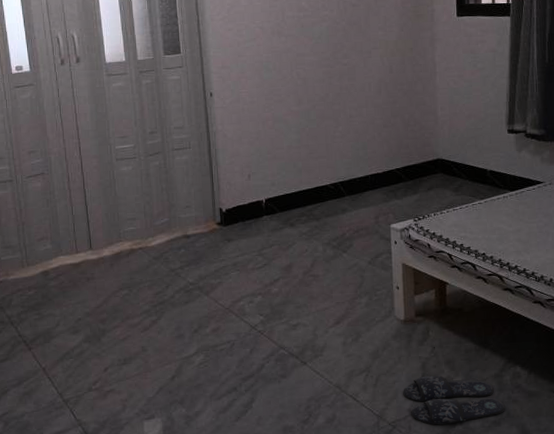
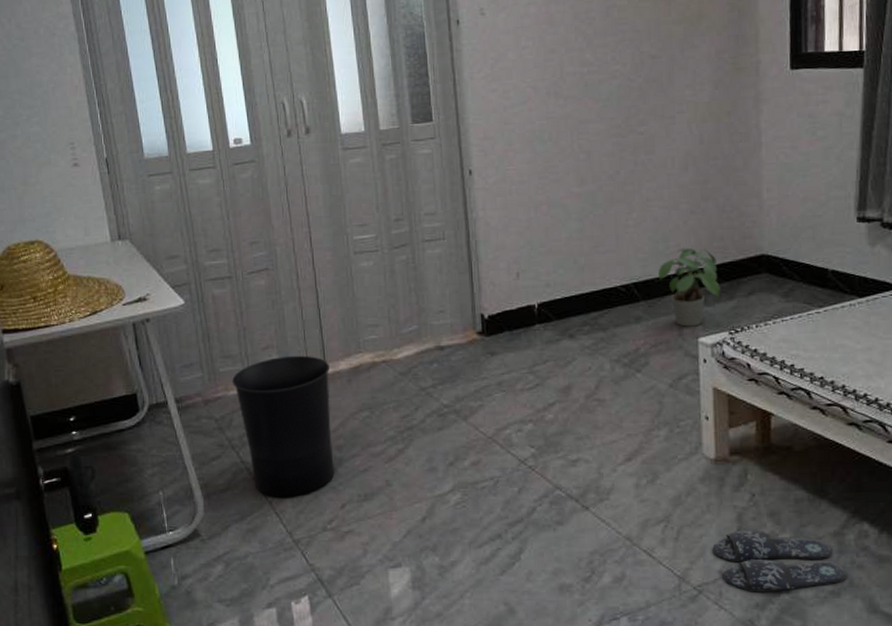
waste bin: none [12,244,99,365] -> present [232,355,335,497]
potted plant: none [358,153,407,216] -> present [657,247,720,327]

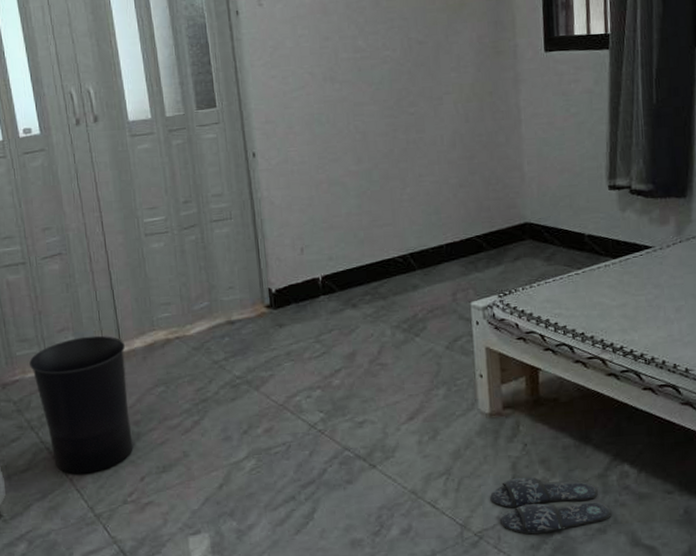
potted plant: present [657,247,720,327] -> none [431,218,489,293]

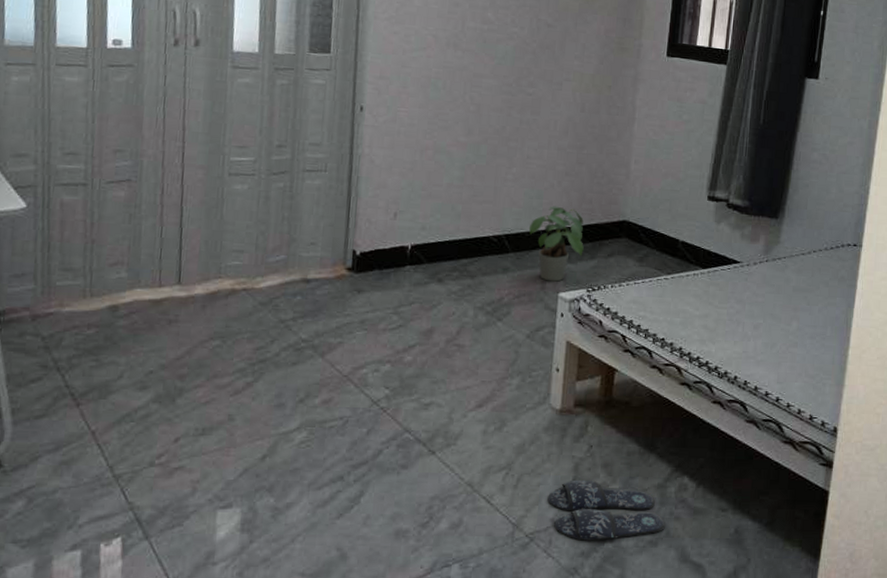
waste bin: present [29,335,133,475] -> none [69,274,184,428]
potted plant: none [431,218,489,293] -> present [528,206,584,282]

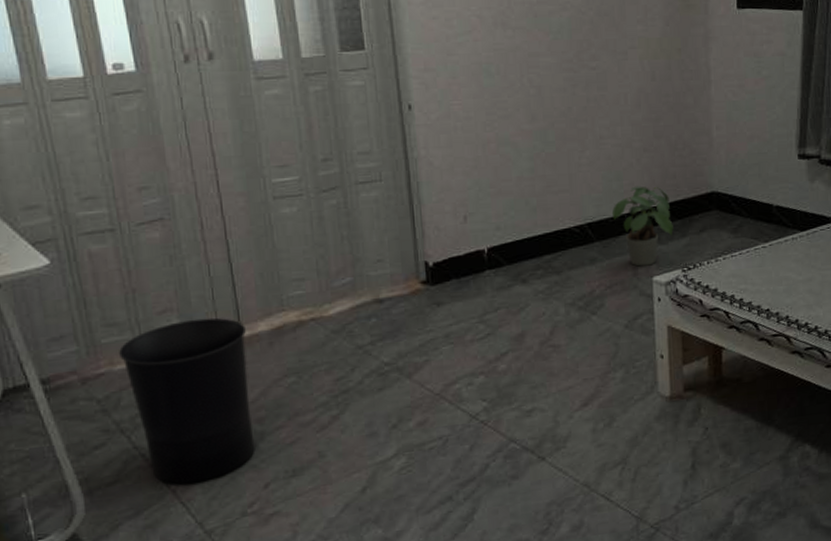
waste bin: none [69,274,184,428] -> present [119,317,255,485]
slippers: present [547,479,665,541] -> none [668,462,792,523]

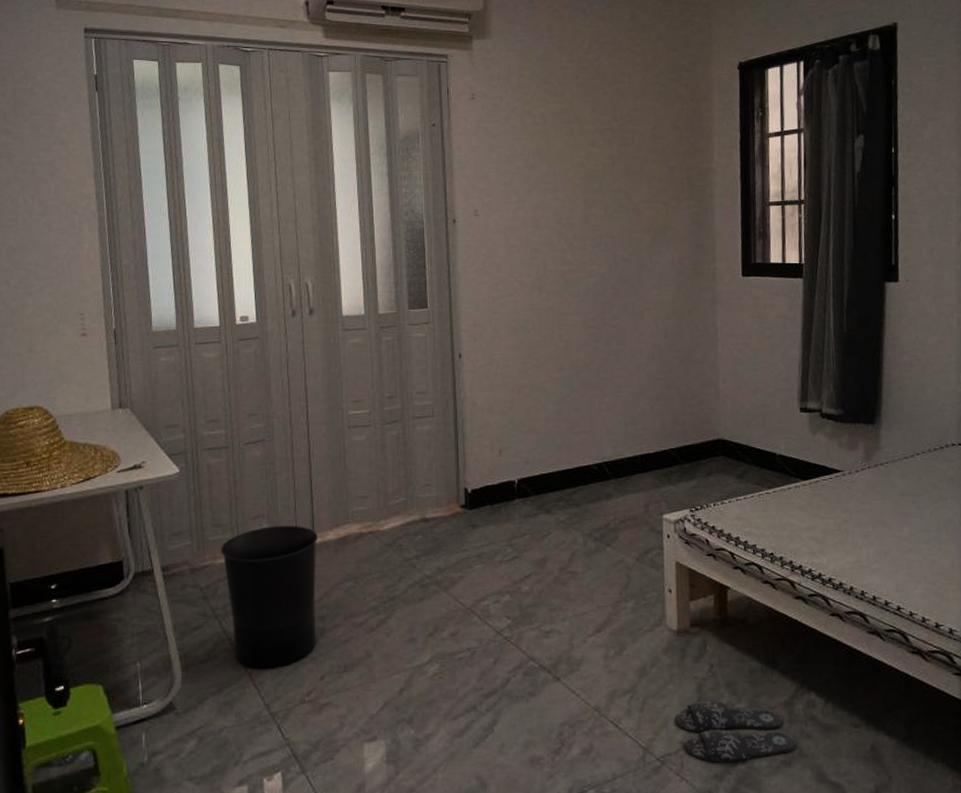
potted plant: present [611,186,673,267] -> none [626,430,682,504]
slippers: none [668,462,792,523] -> present [674,700,797,763]

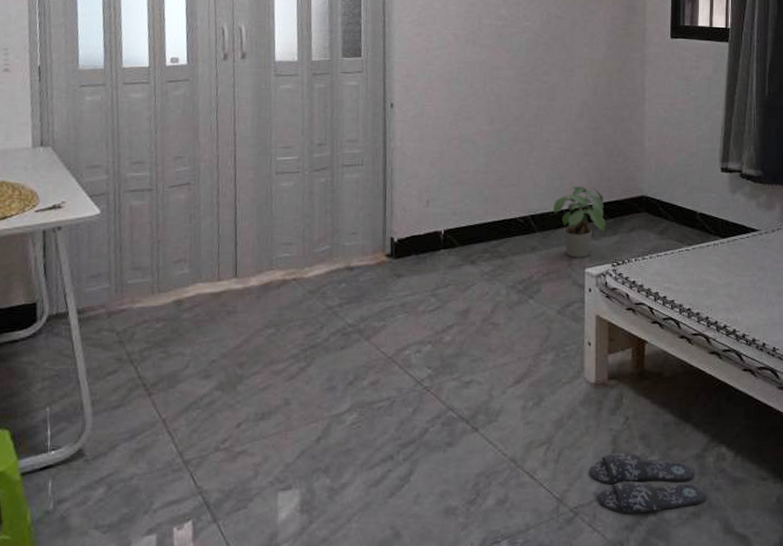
waste bin: present [221,525,318,669] -> none [140,270,240,415]
potted plant: none [626,430,682,504] -> present [552,185,606,258]

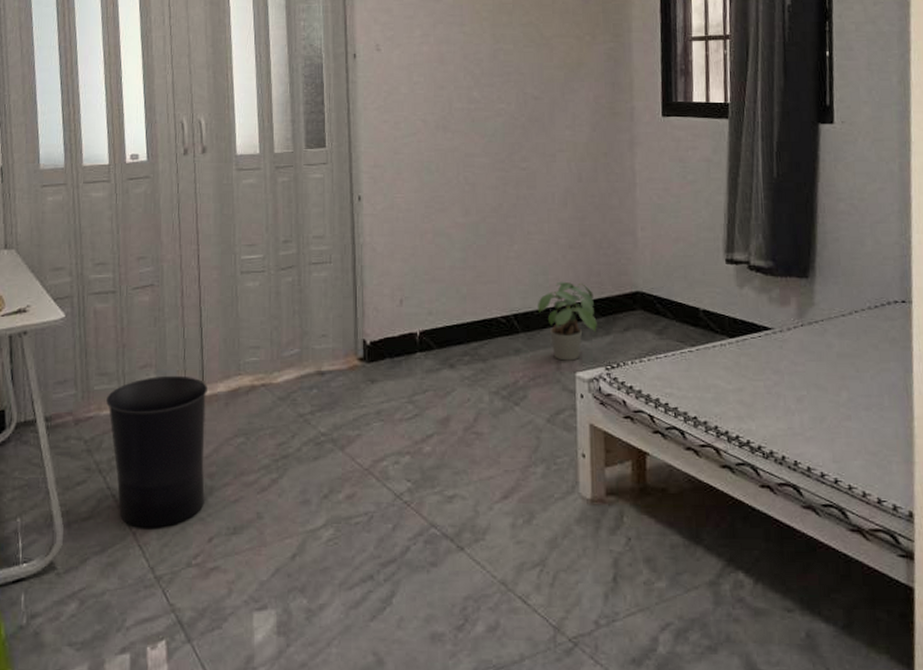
waste bin: none [140,270,240,415] -> present [106,375,207,528]
slippers: present [589,452,707,514] -> none [588,576,724,646]

